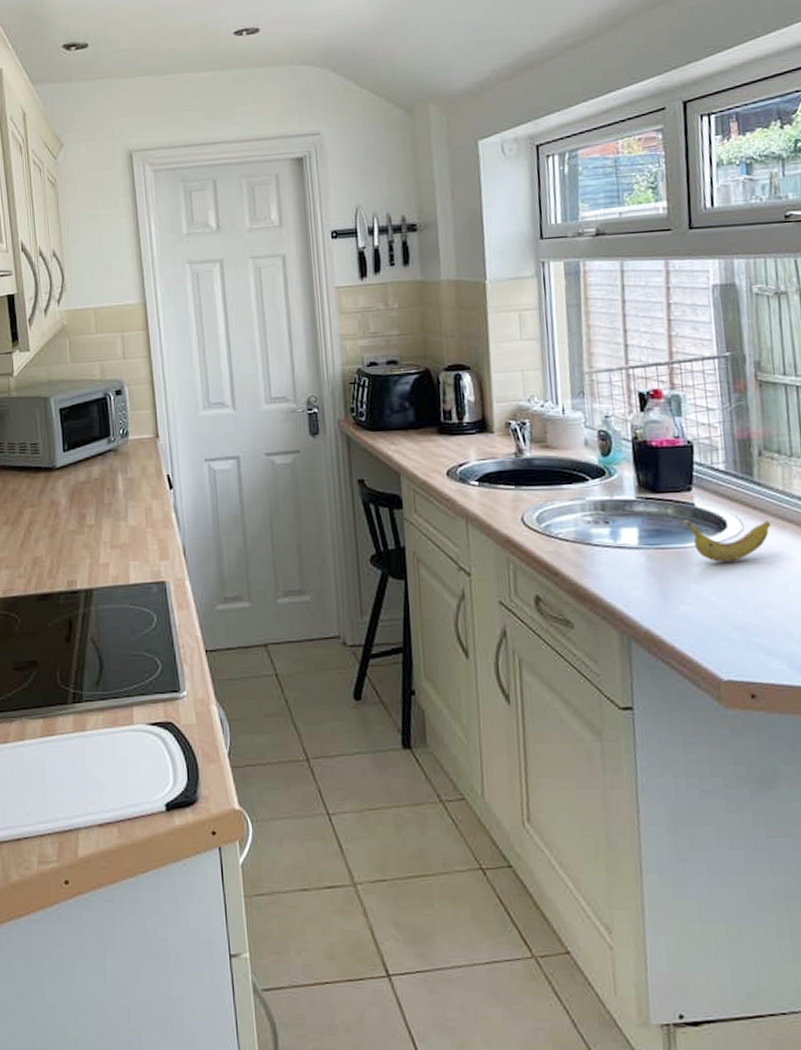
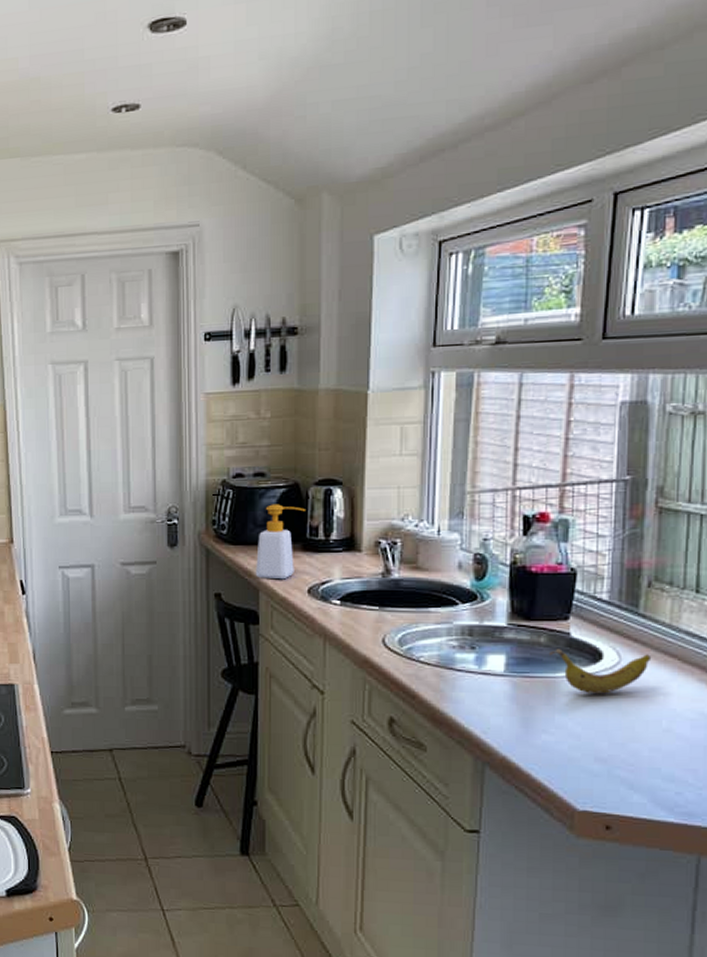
soap bottle: none [395,390,439,464] -> present [255,504,306,580]

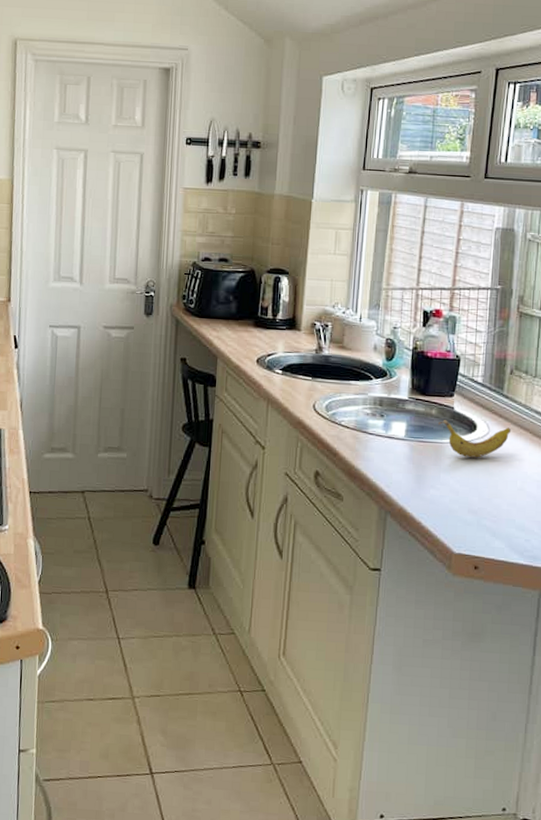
soap bottle: present [255,504,306,580] -> none [215,285,259,350]

